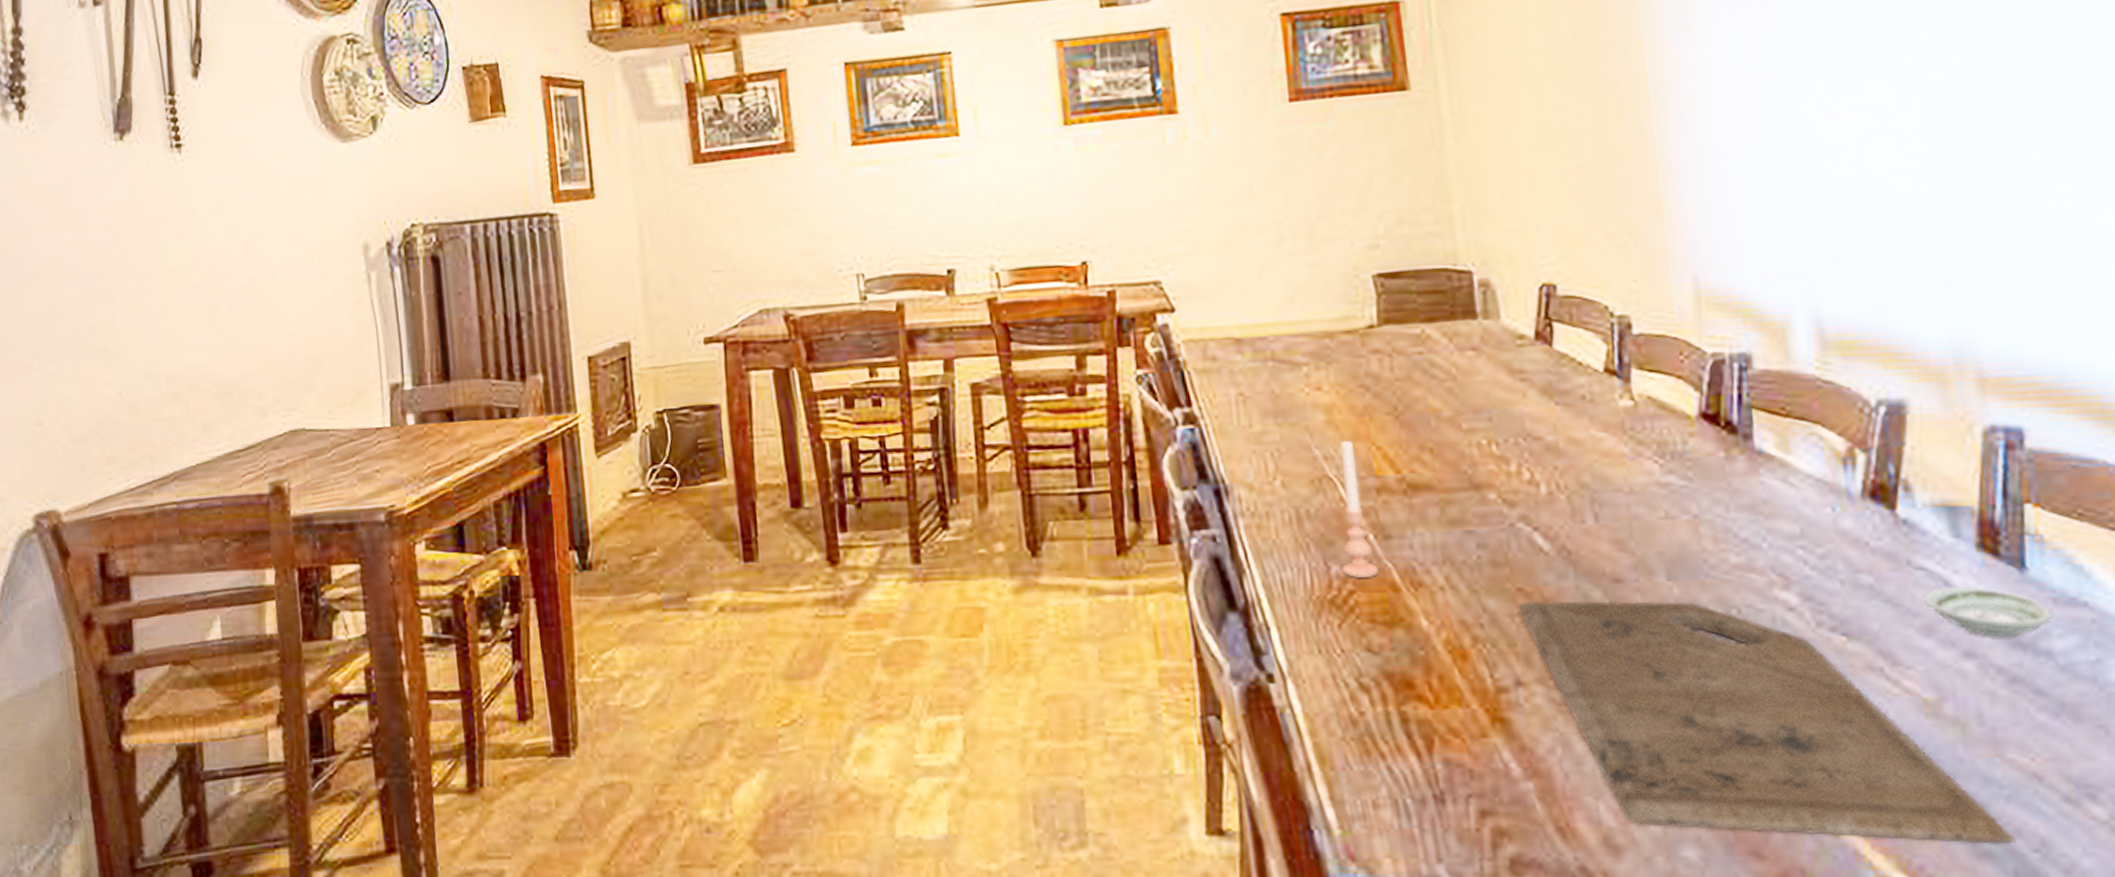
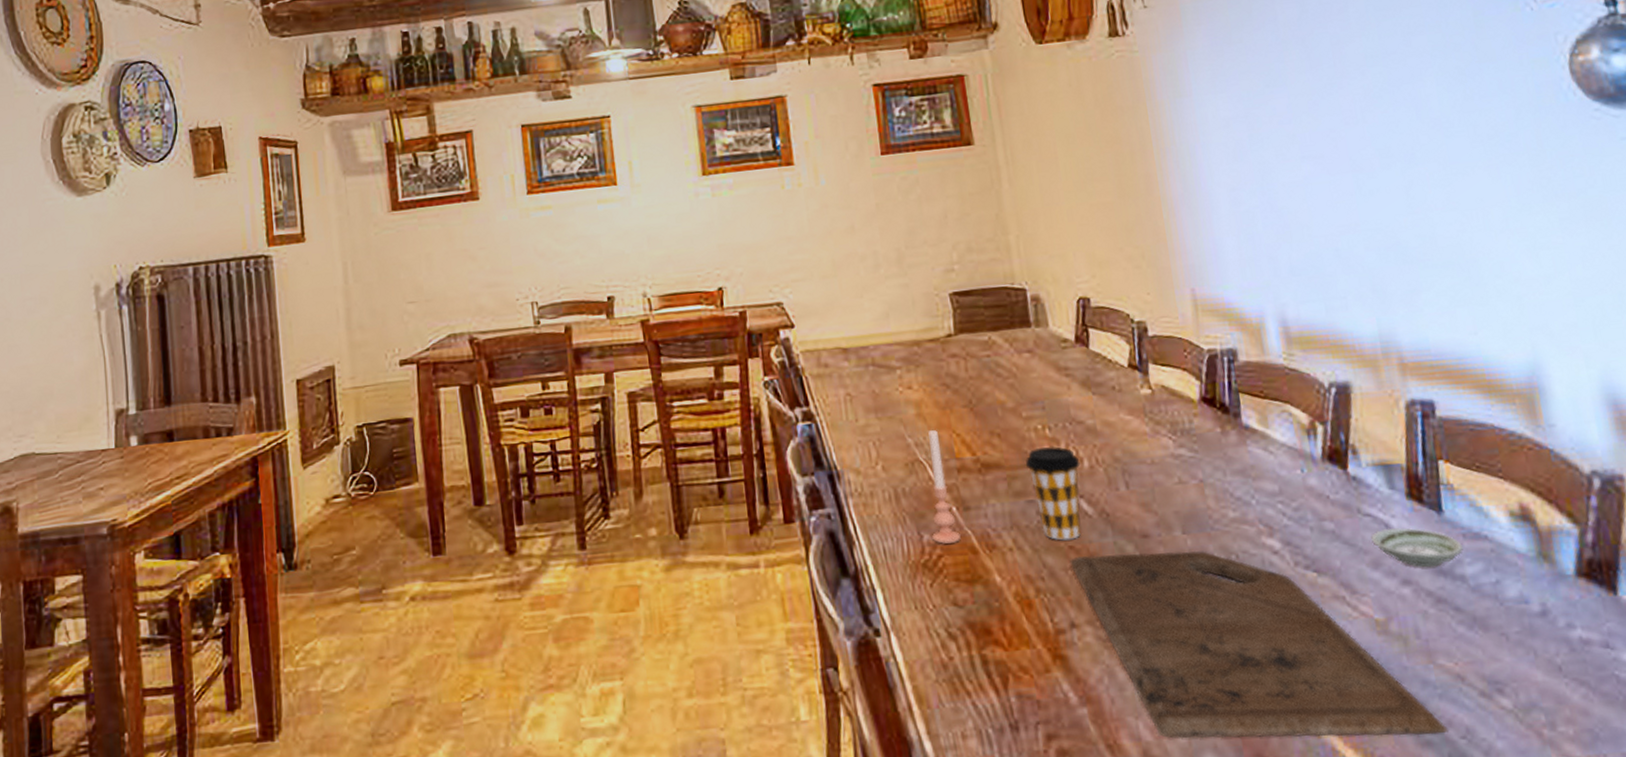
coffee cup: none [1464,465,1536,581] -> present [1025,446,1081,541]

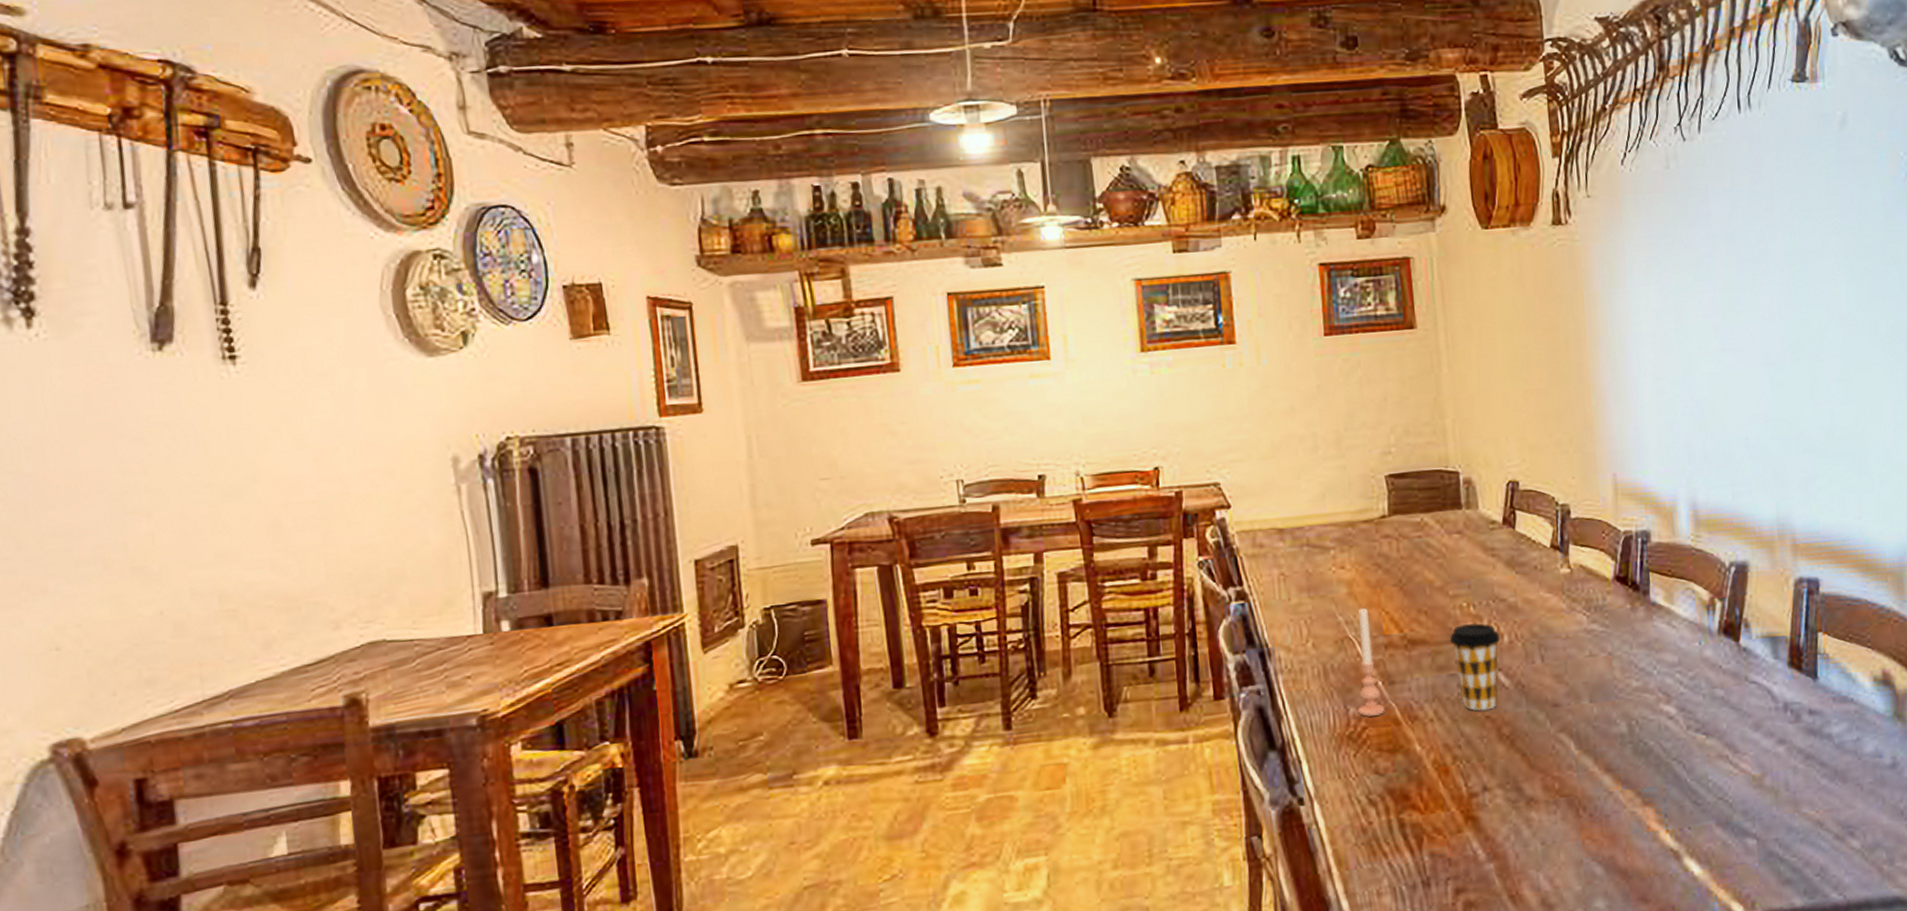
cutting board: present [1069,550,1448,739] -> none [1485,717,1806,888]
saucer: present [1371,527,1463,568] -> none [1755,692,1832,728]

